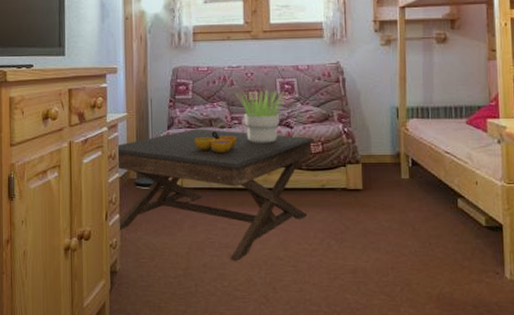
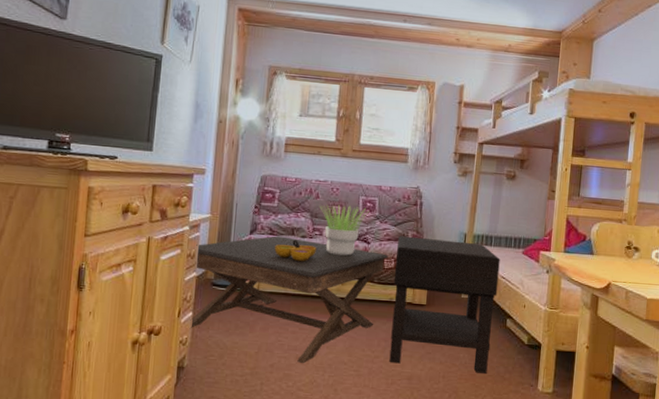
nightstand: none [322,116,443,262] -> present [389,235,500,374]

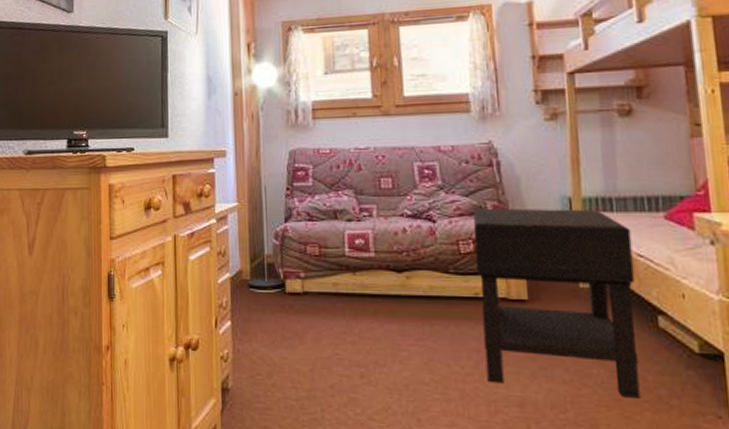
coffee table: present [190,236,389,364] -> none [226,222,464,385]
decorative bowl: present [274,240,317,262] -> none [316,225,368,252]
potted plant: present [320,204,369,256] -> none [364,175,429,240]

